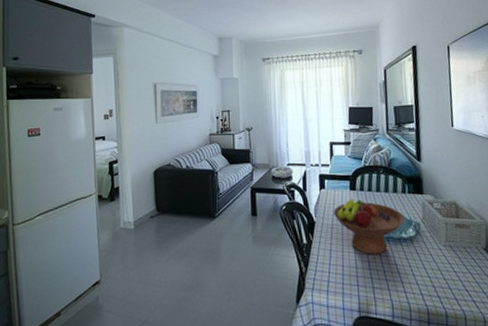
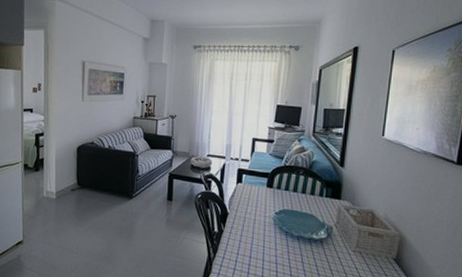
fruit bowl: present [333,199,405,255] -> none [247,195,318,251]

